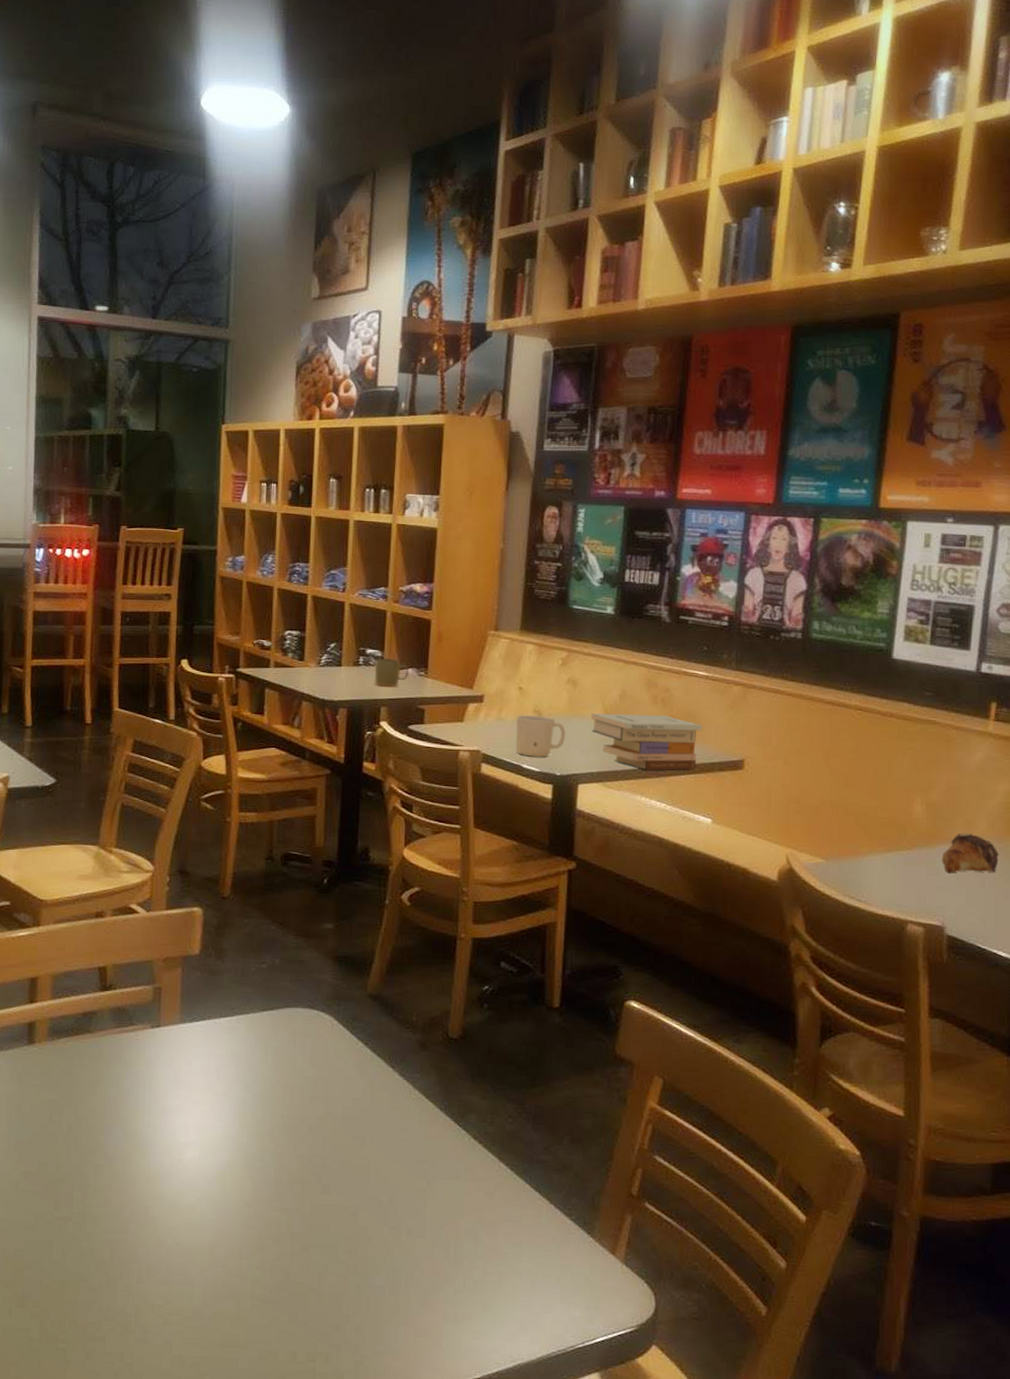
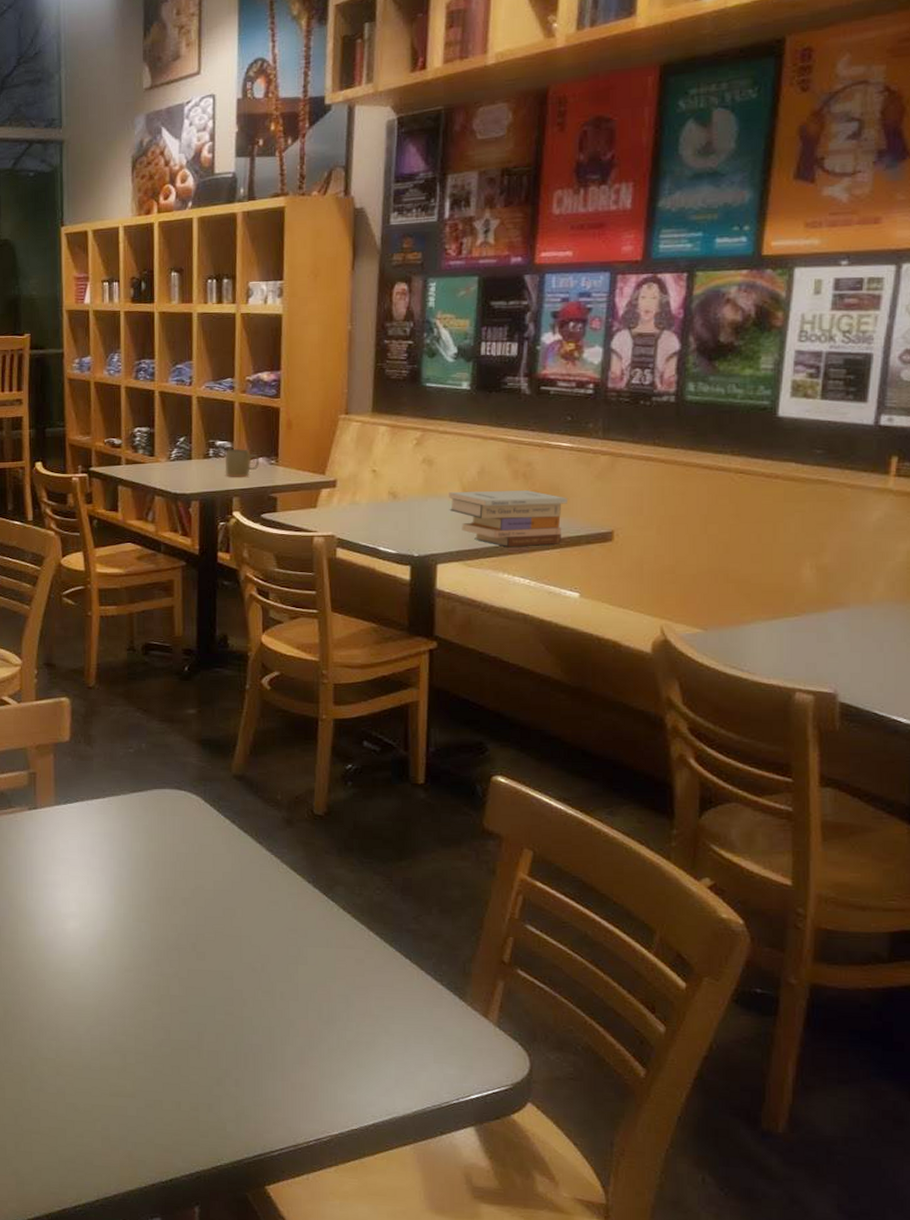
mug: present [516,715,566,757] -> none [371,497,423,539]
pastry: present [941,833,1000,873] -> none [833,596,901,639]

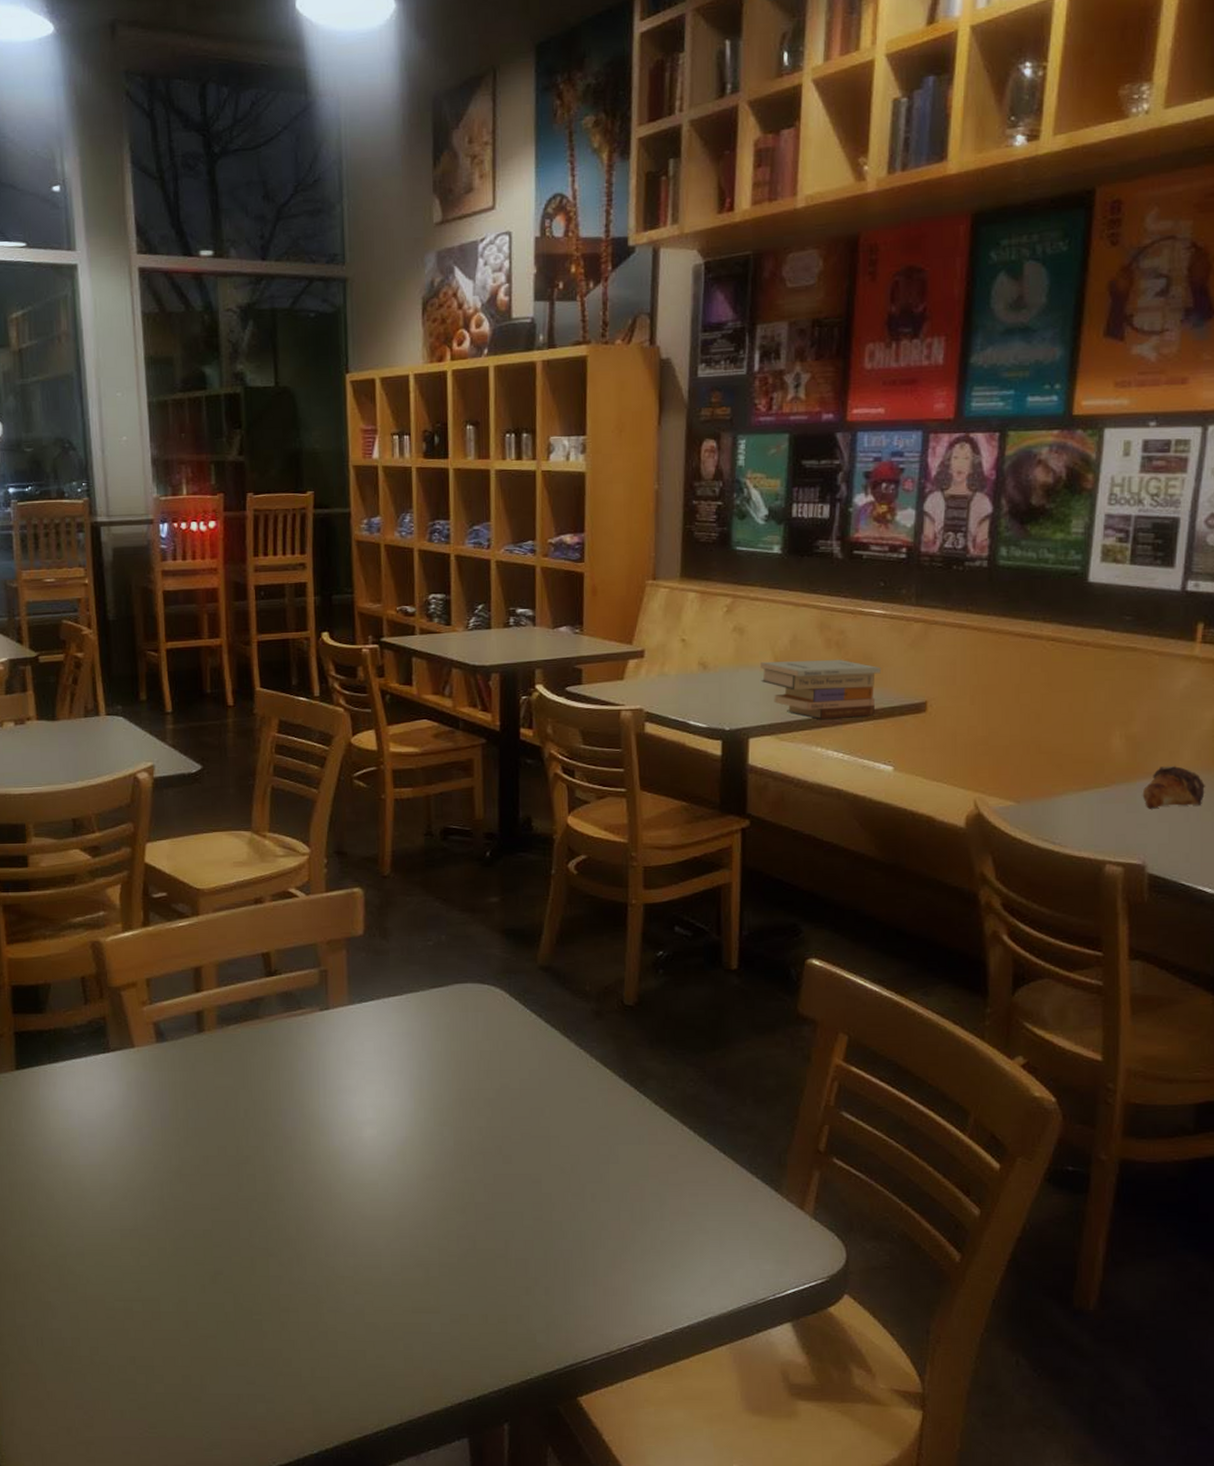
mug: present [225,448,260,477] -> none [526,616,564,647]
pastry: none [833,596,901,639] -> present [1142,765,1206,809]

